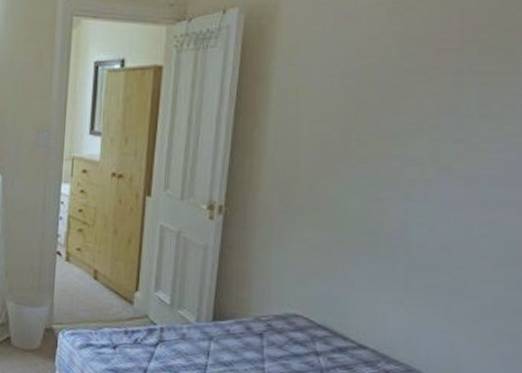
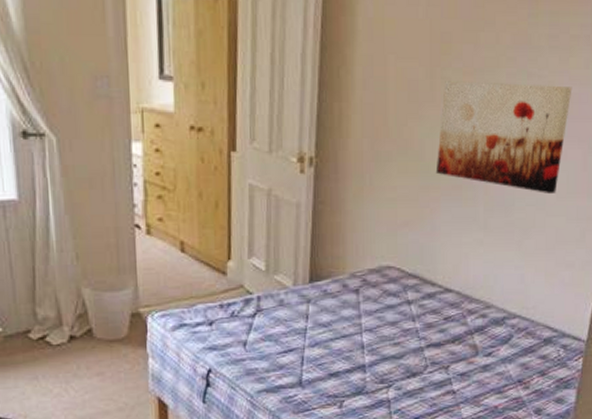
wall art: none [349,144,508,259] -> present [435,81,572,193]

